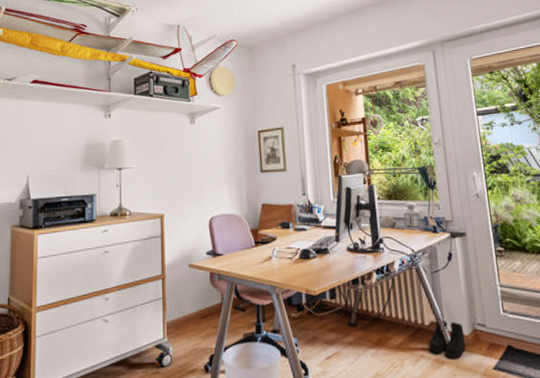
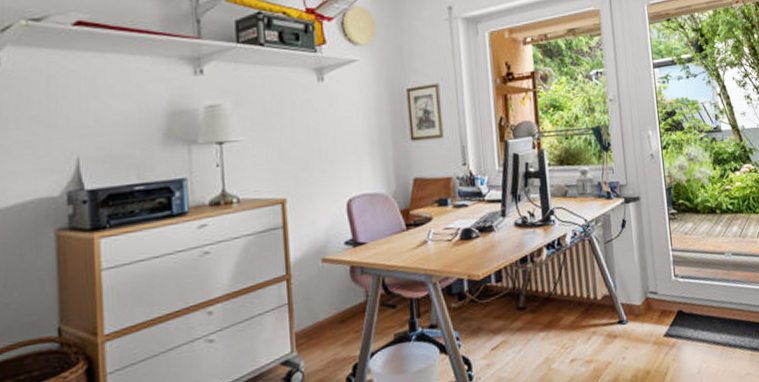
boots: present [428,319,466,359] -> none [601,291,638,331]

